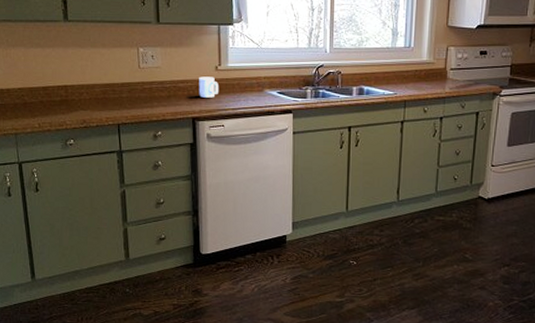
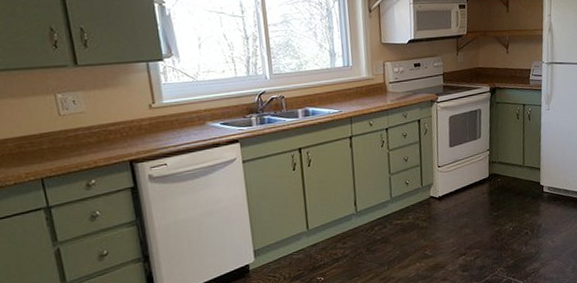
mug: present [199,76,218,98] -> none [132,115,156,139]

